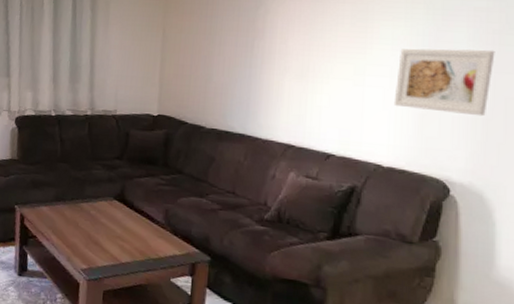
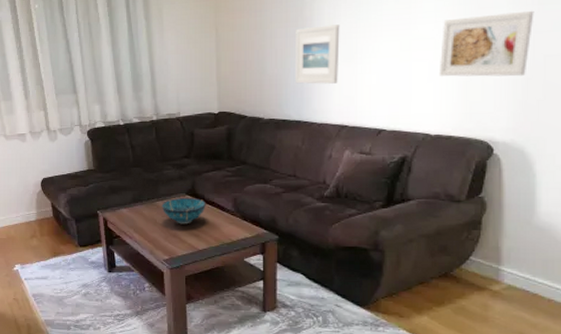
decorative bowl: none [85,201,134,232] -> present [161,197,206,224]
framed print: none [242,39,293,100] -> present [296,24,340,84]

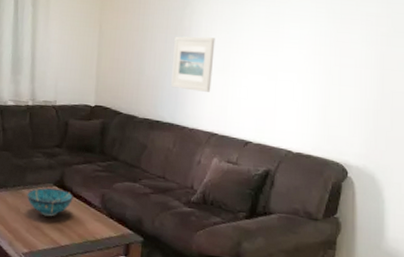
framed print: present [438,10,534,77] -> none [301,47,383,108]

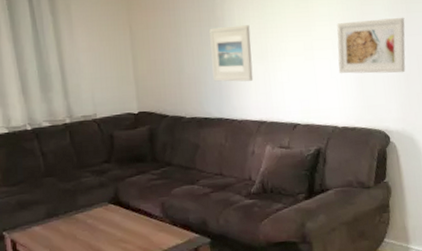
decorative bowl: present [27,187,73,217] -> none [81,206,132,238]
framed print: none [301,47,383,108] -> present [337,17,406,74]

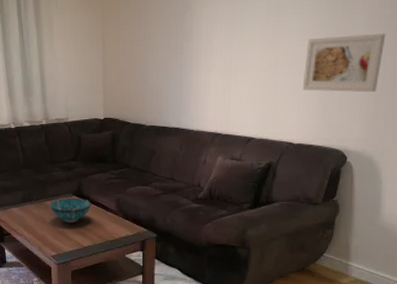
decorative bowl: none [81,206,132,238] -> present [50,197,91,223]
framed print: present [209,25,254,82] -> none [175,39,216,95]

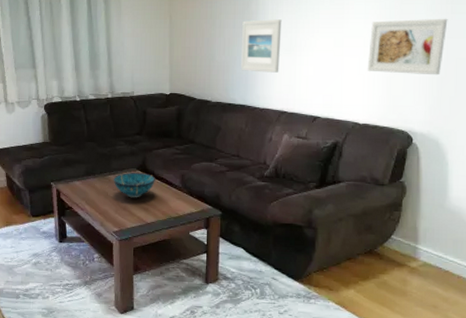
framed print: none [175,39,216,95] -> present [241,19,282,73]

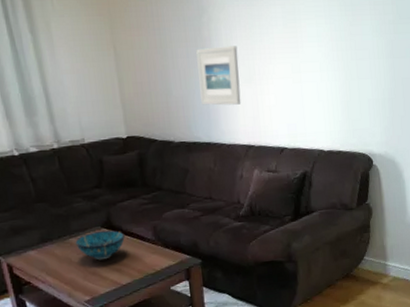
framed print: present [367,18,448,76] -> none [324,38,392,97]

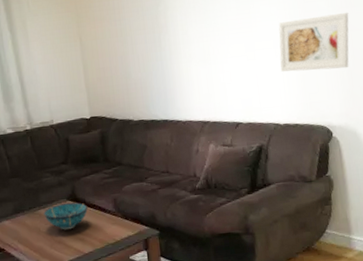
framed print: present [196,46,241,106] -> none [154,30,197,86]
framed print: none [324,38,392,97] -> present [278,12,349,72]

